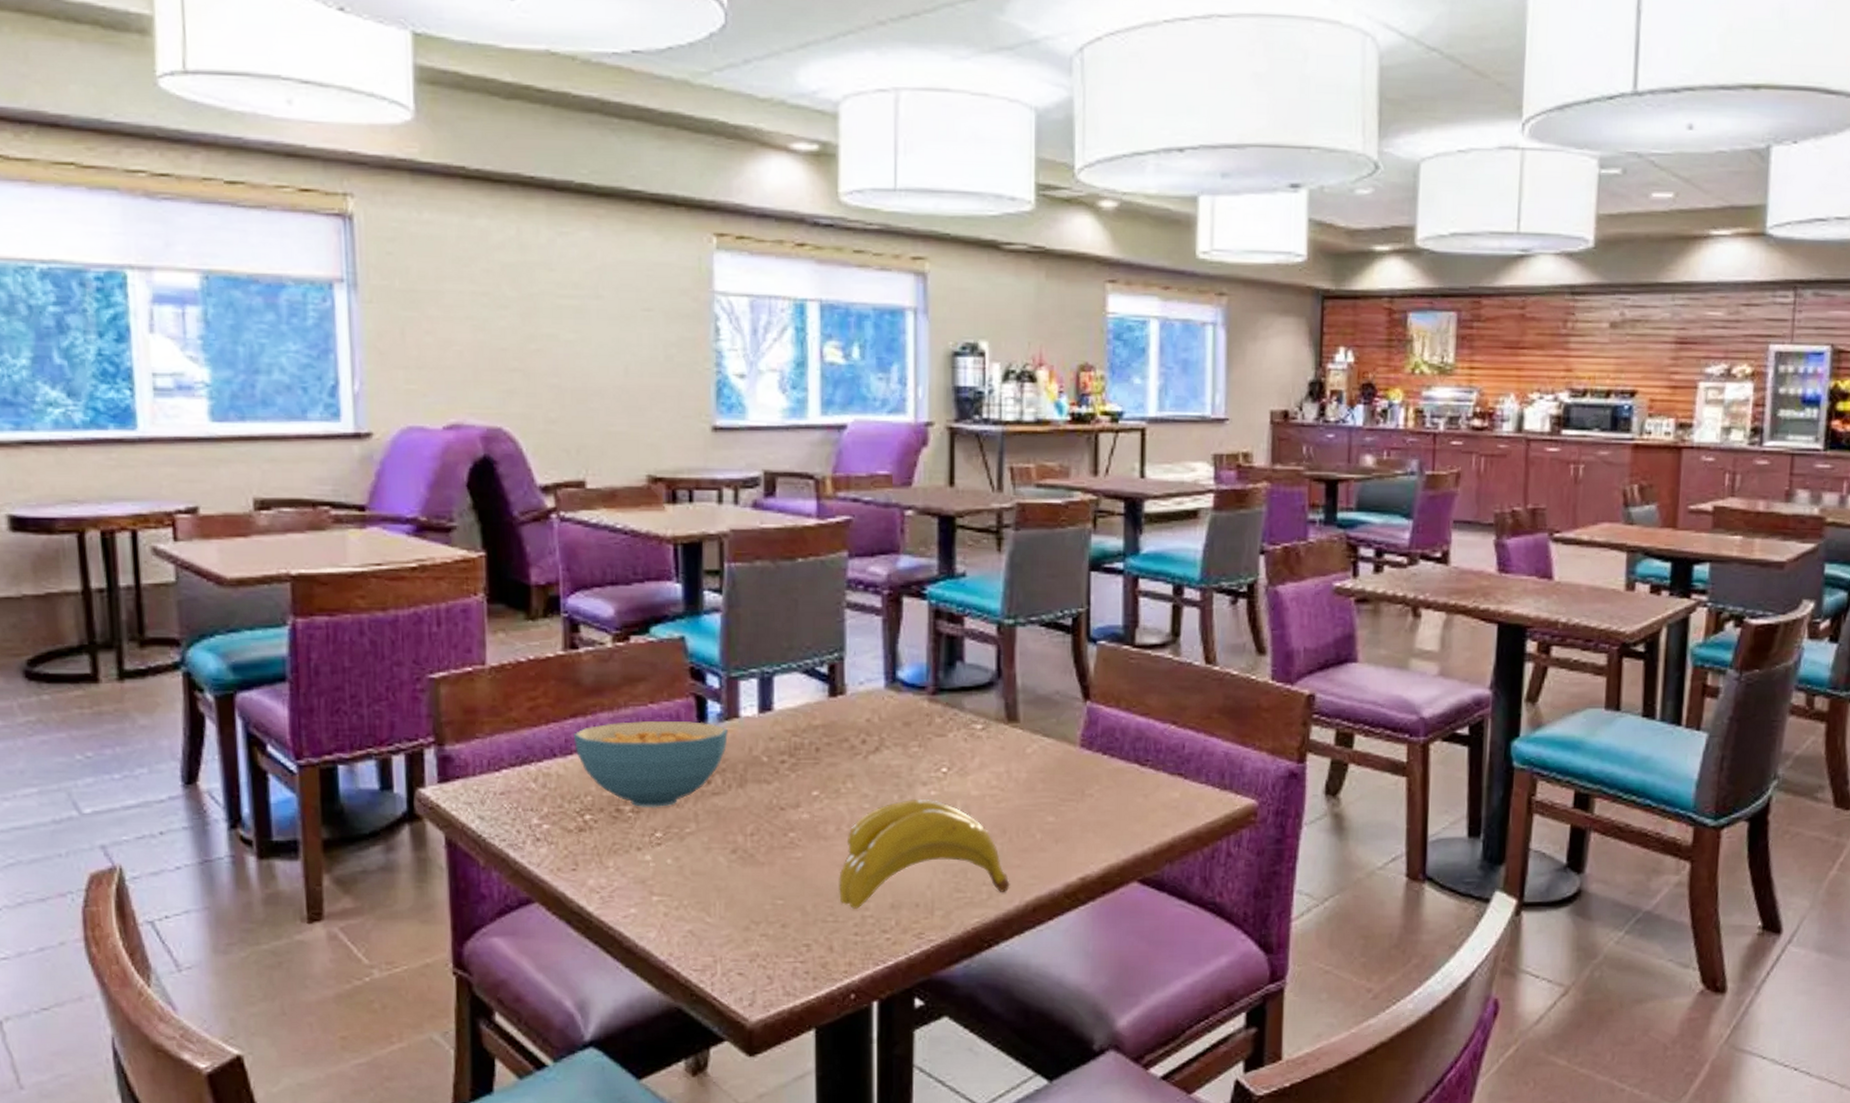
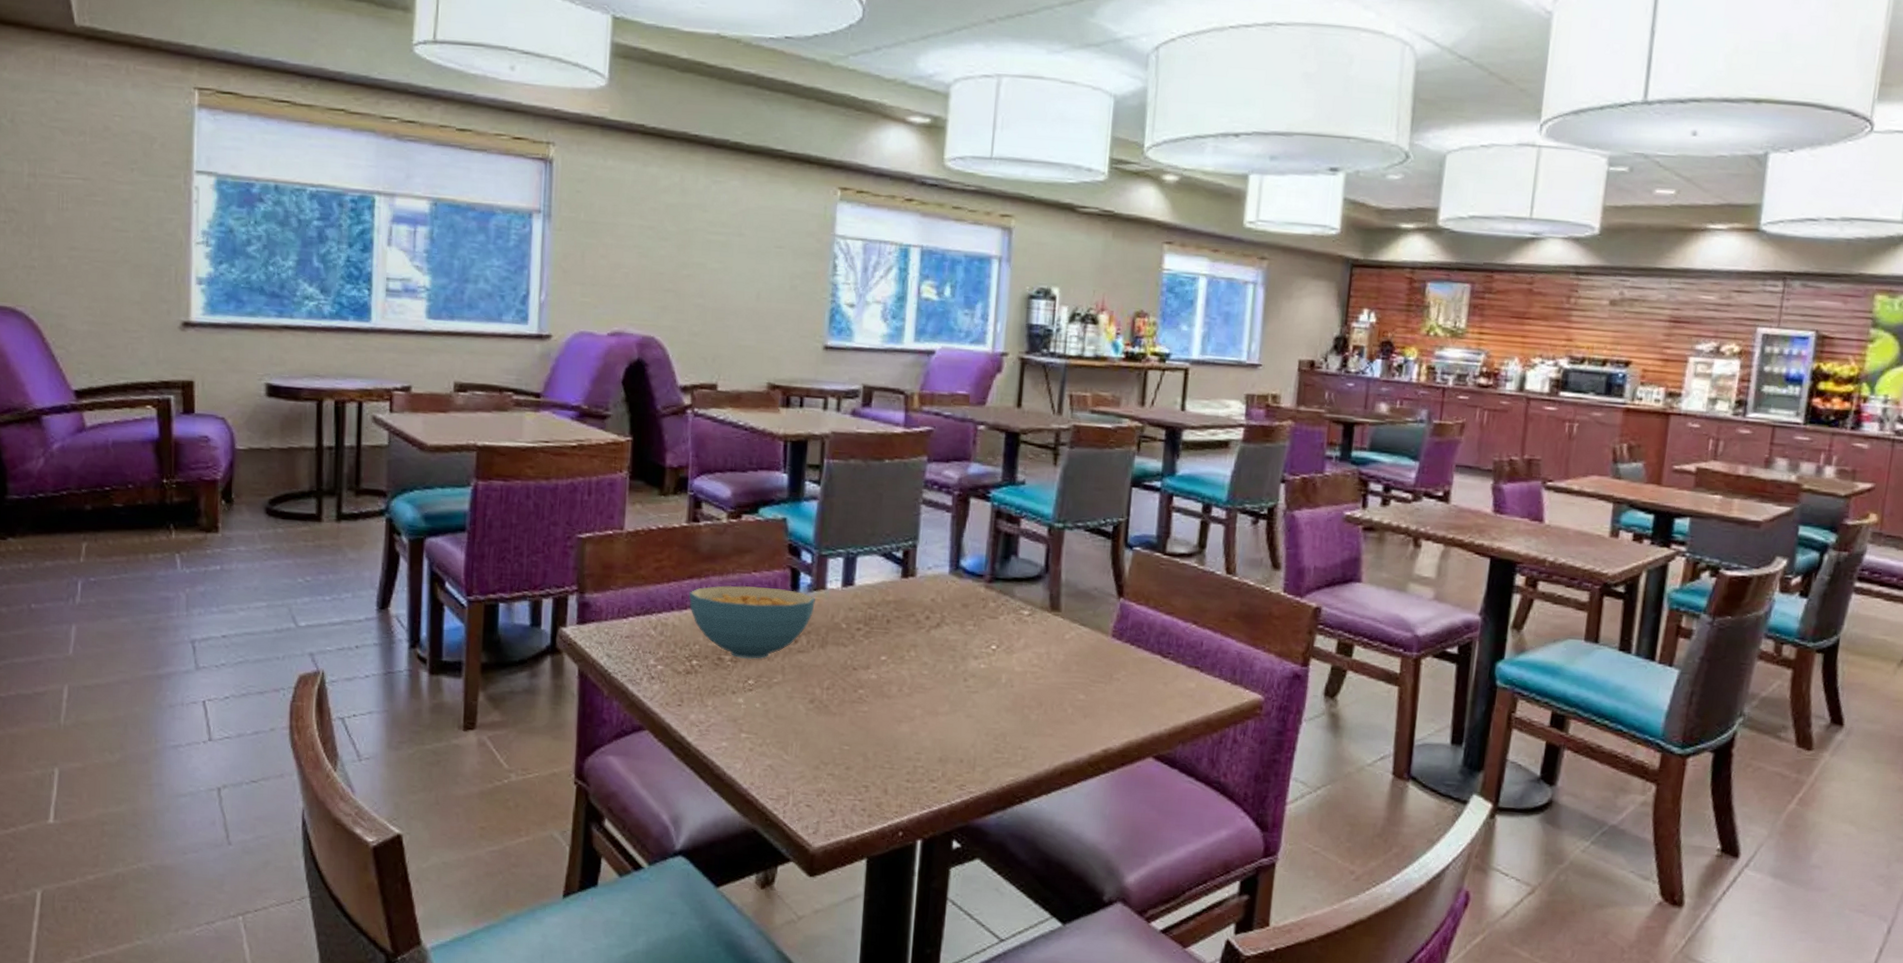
banana: present [839,800,1010,910] -> none [896,670,1042,760]

